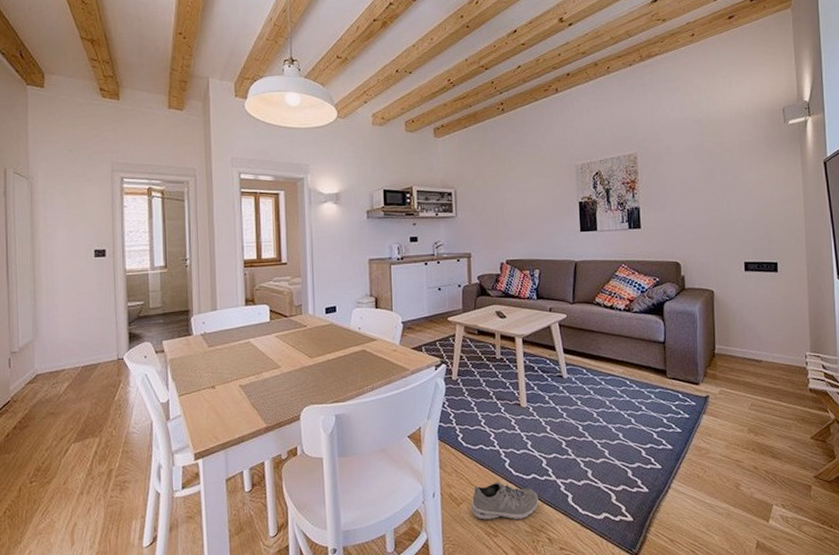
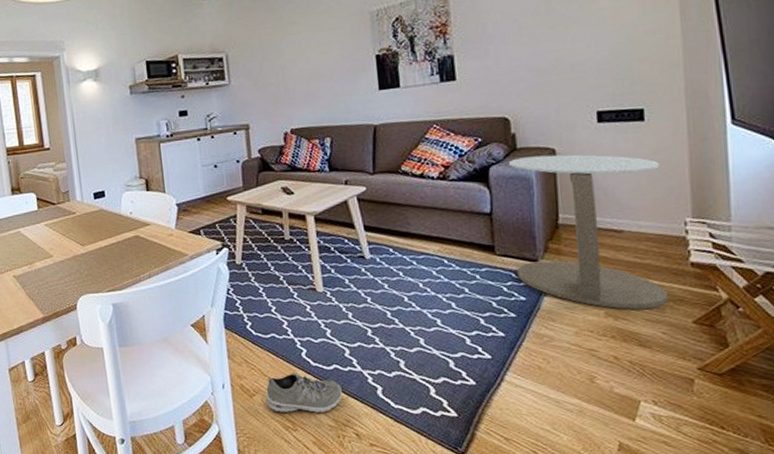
side table: none [679,295,793,427] -> present [509,154,668,309]

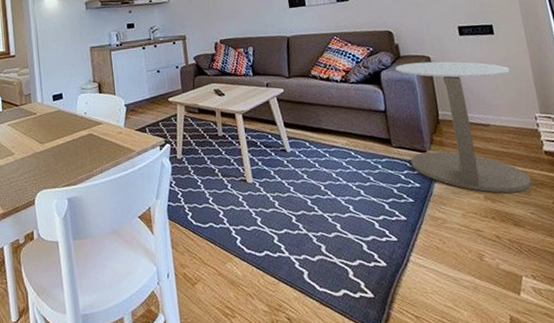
sneaker: present [265,372,342,413] -> none [206,260,274,300]

